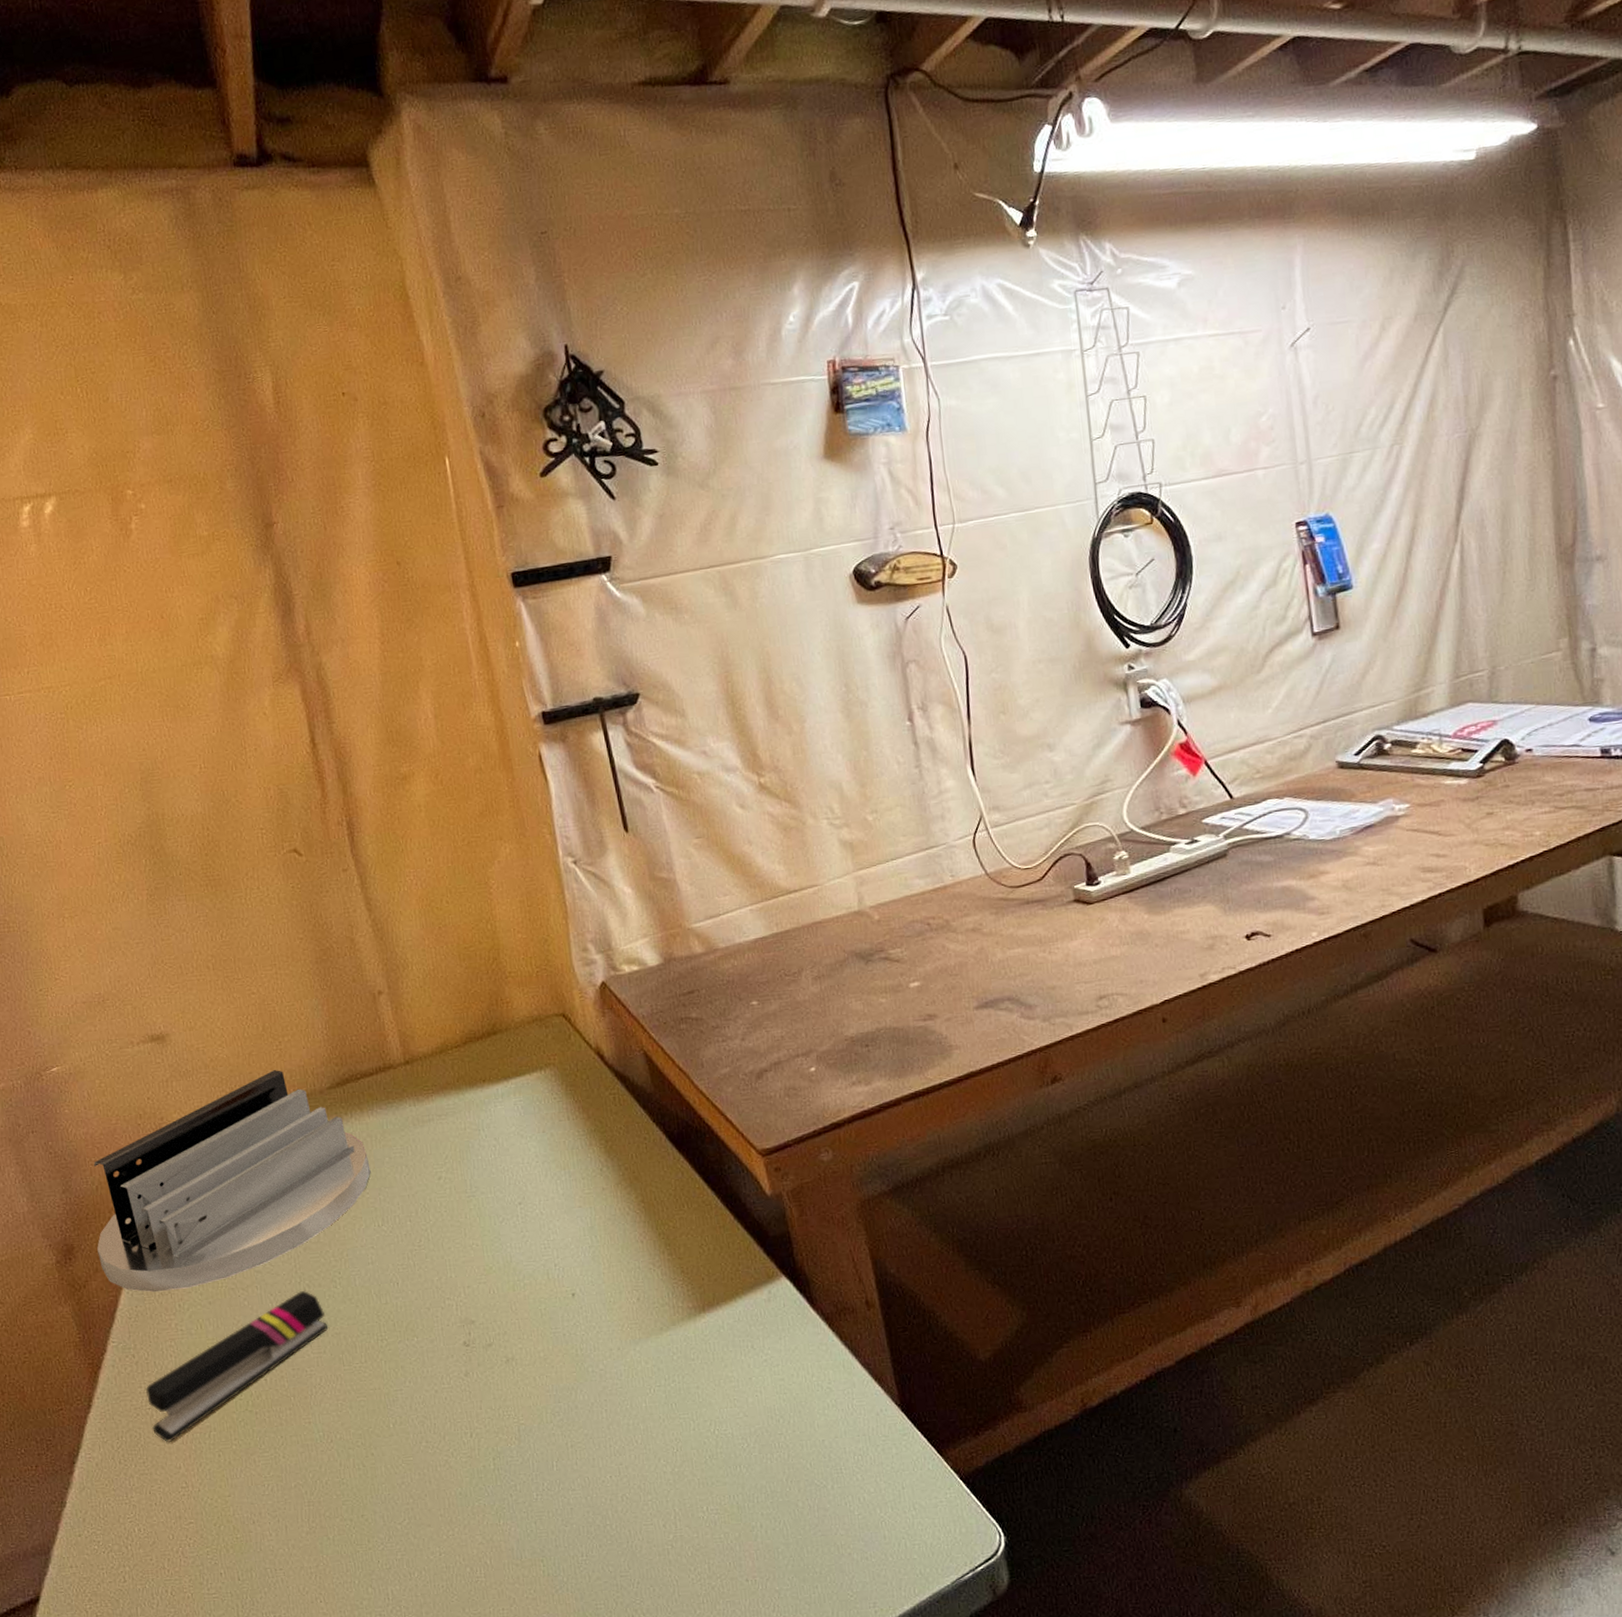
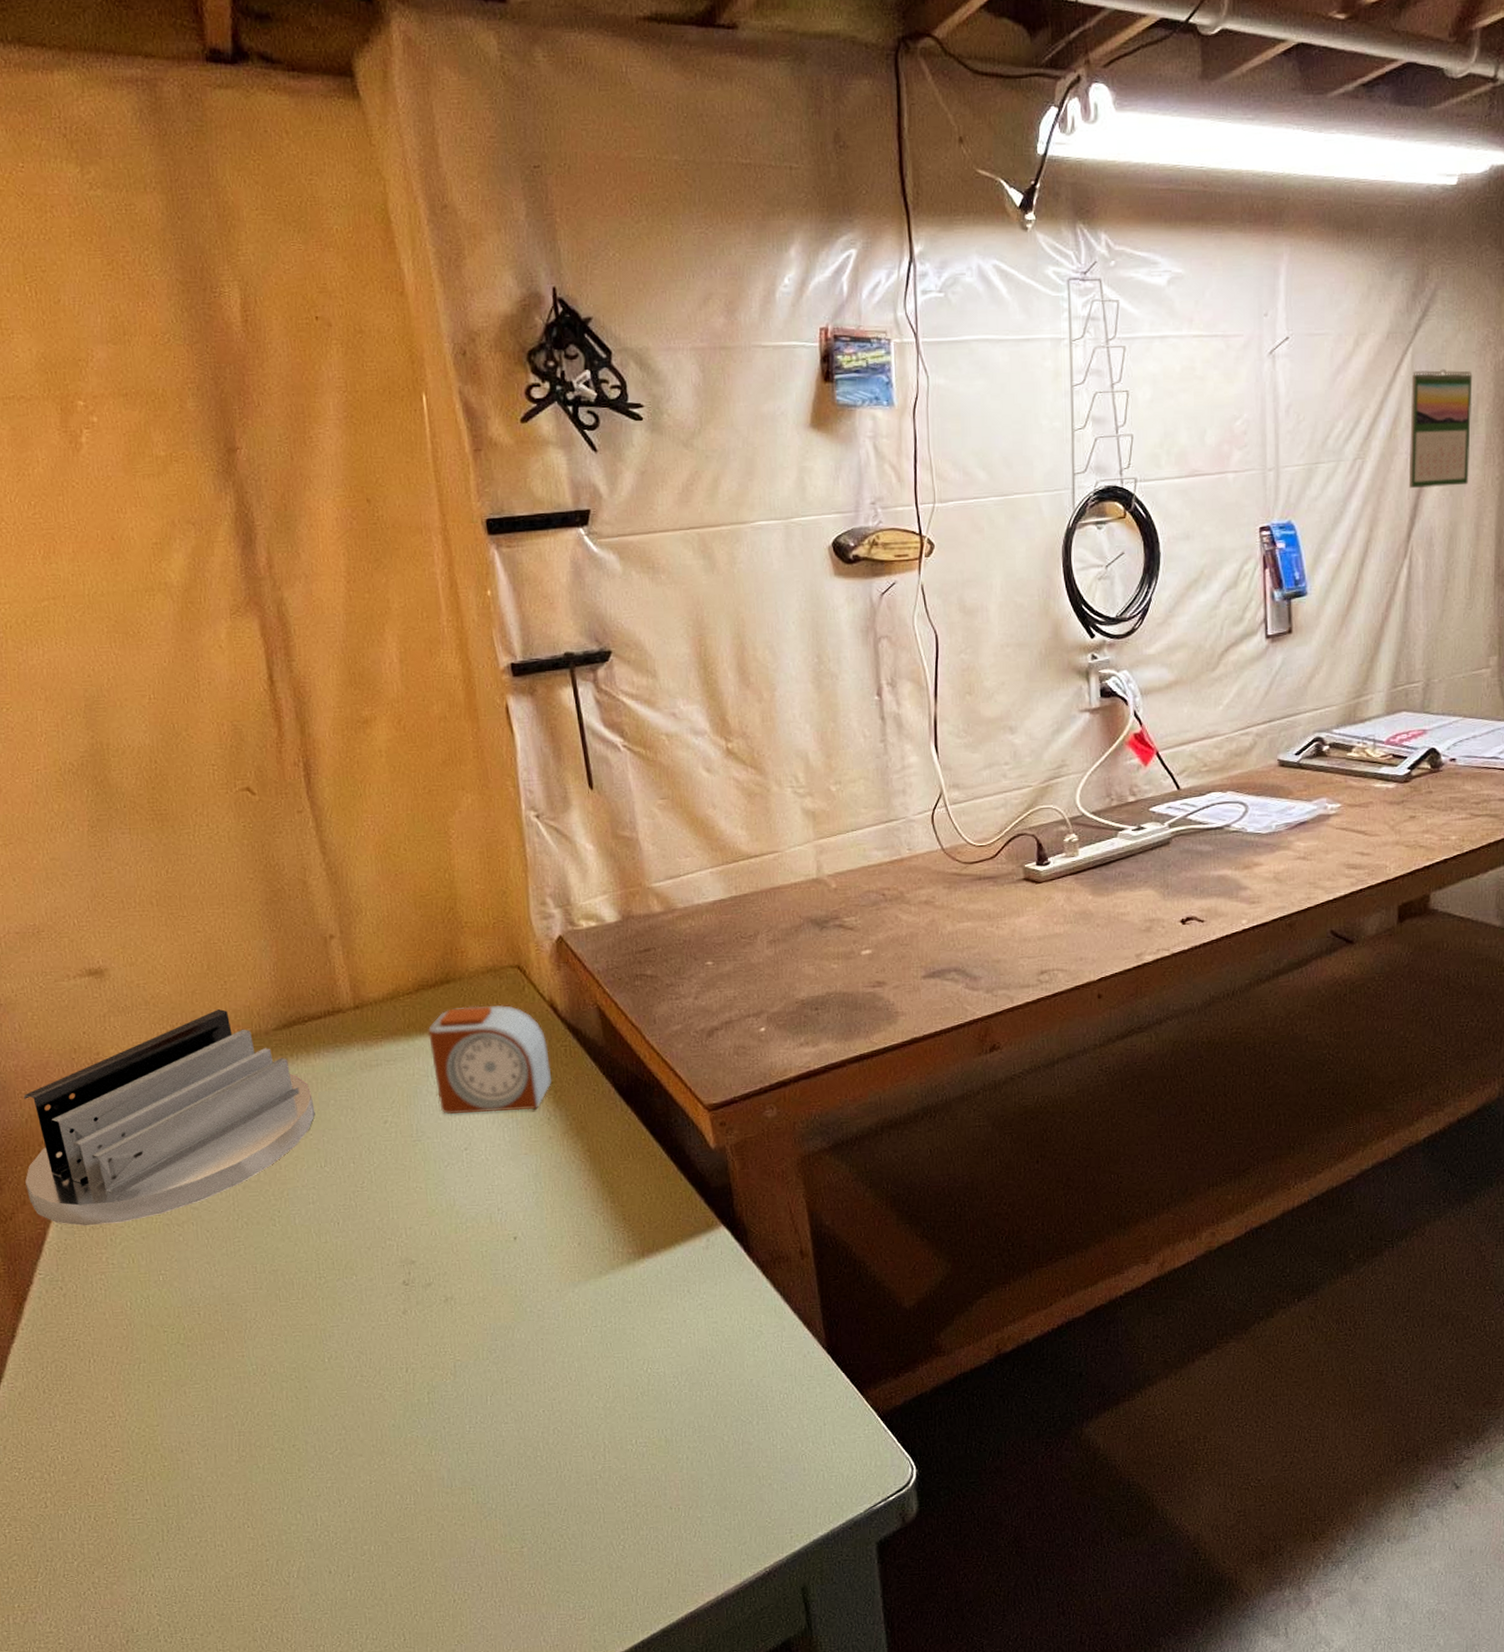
stapler: present [145,1291,328,1443] -> none [72,1228,265,1374]
alarm clock: none [476,1055,603,1168] -> present [427,1005,552,1114]
calendar: none [1445,345,1517,470] -> present [1408,368,1473,488]

